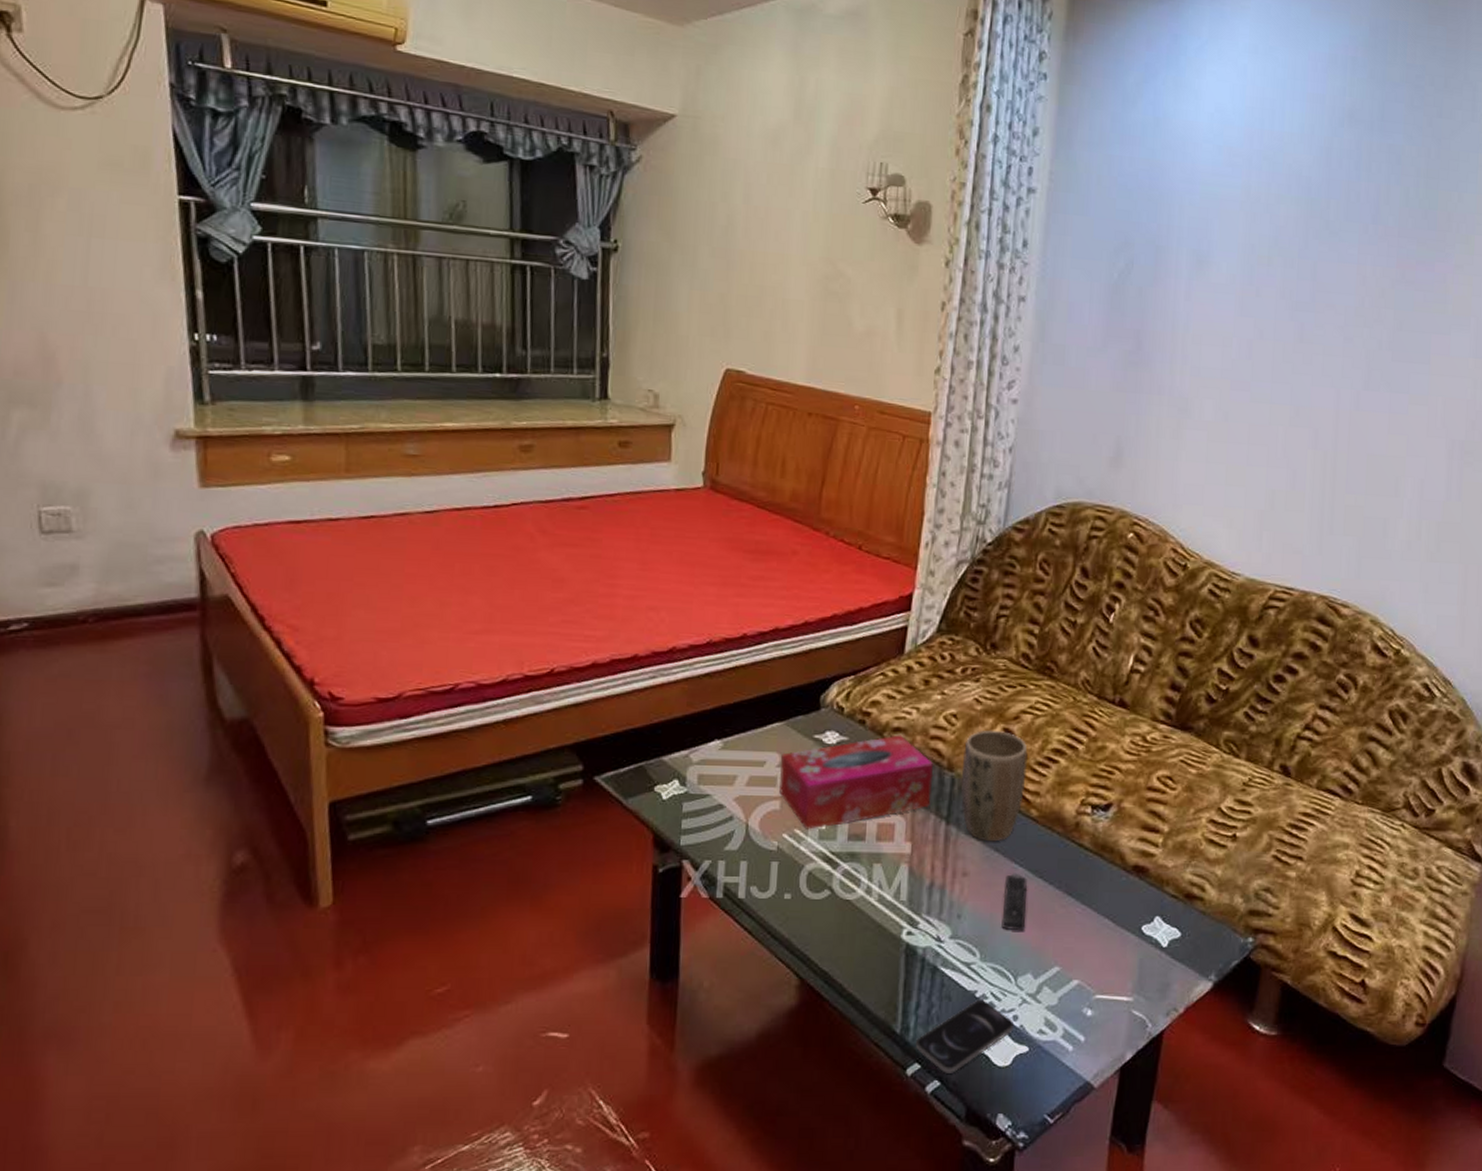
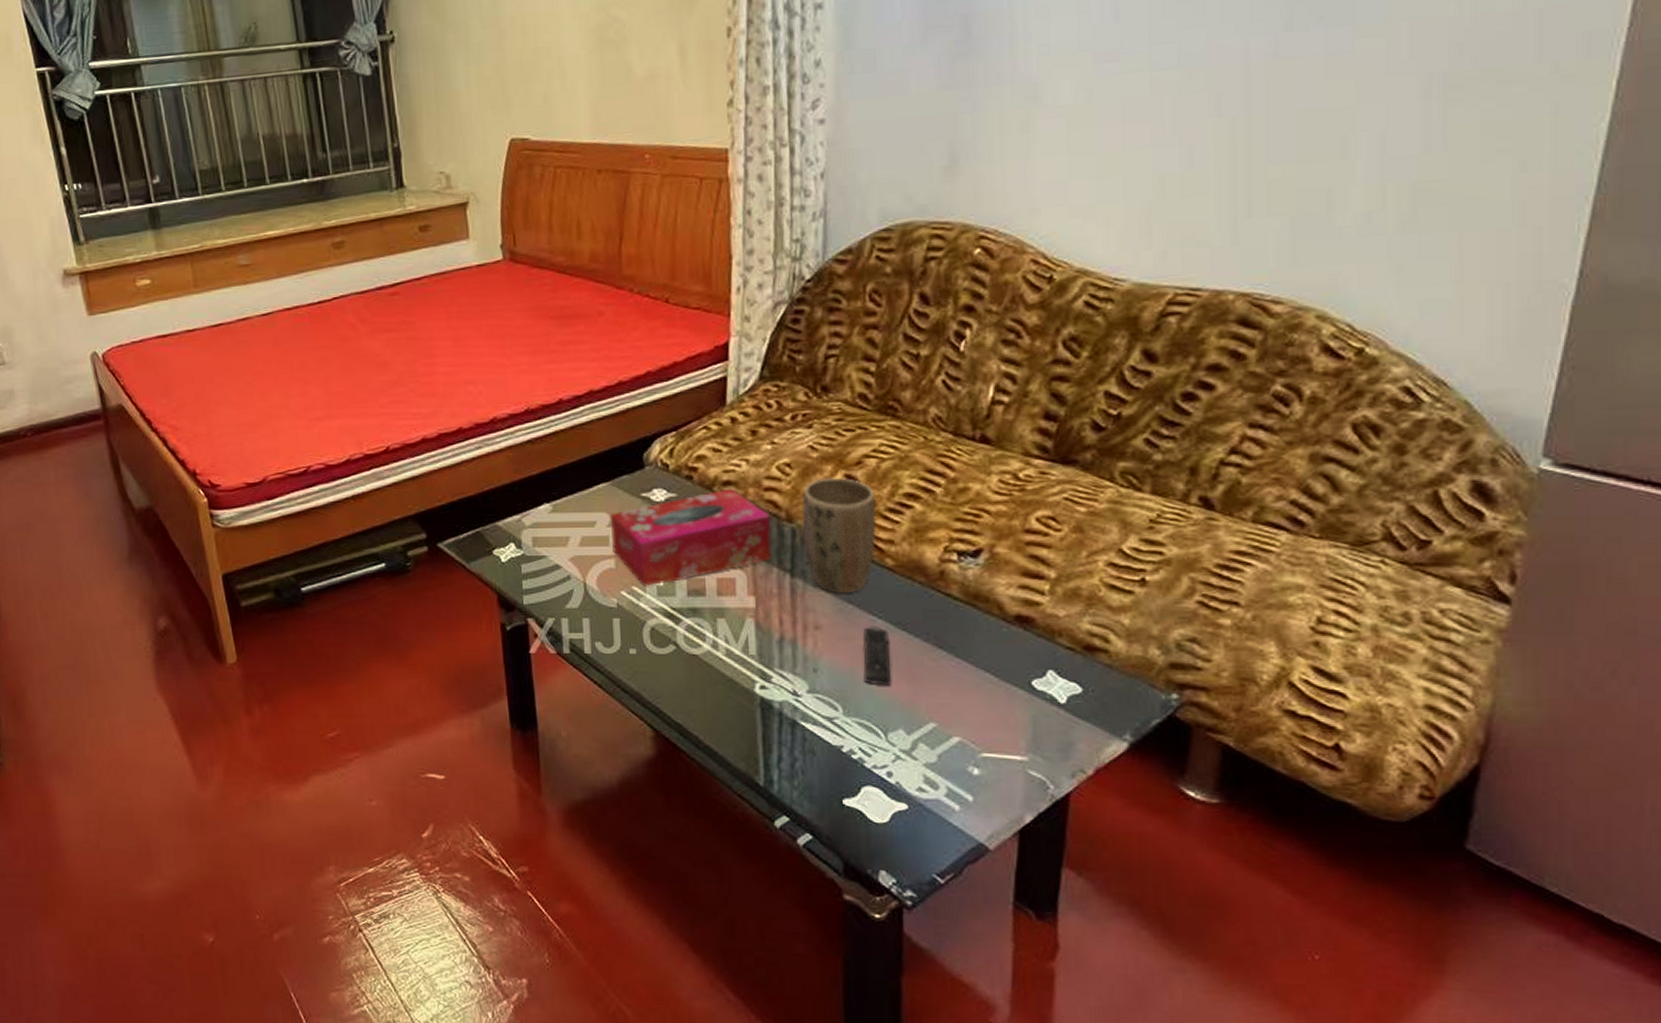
smartphone: present [916,999,1015,1073] -> none [782,754,889,828]

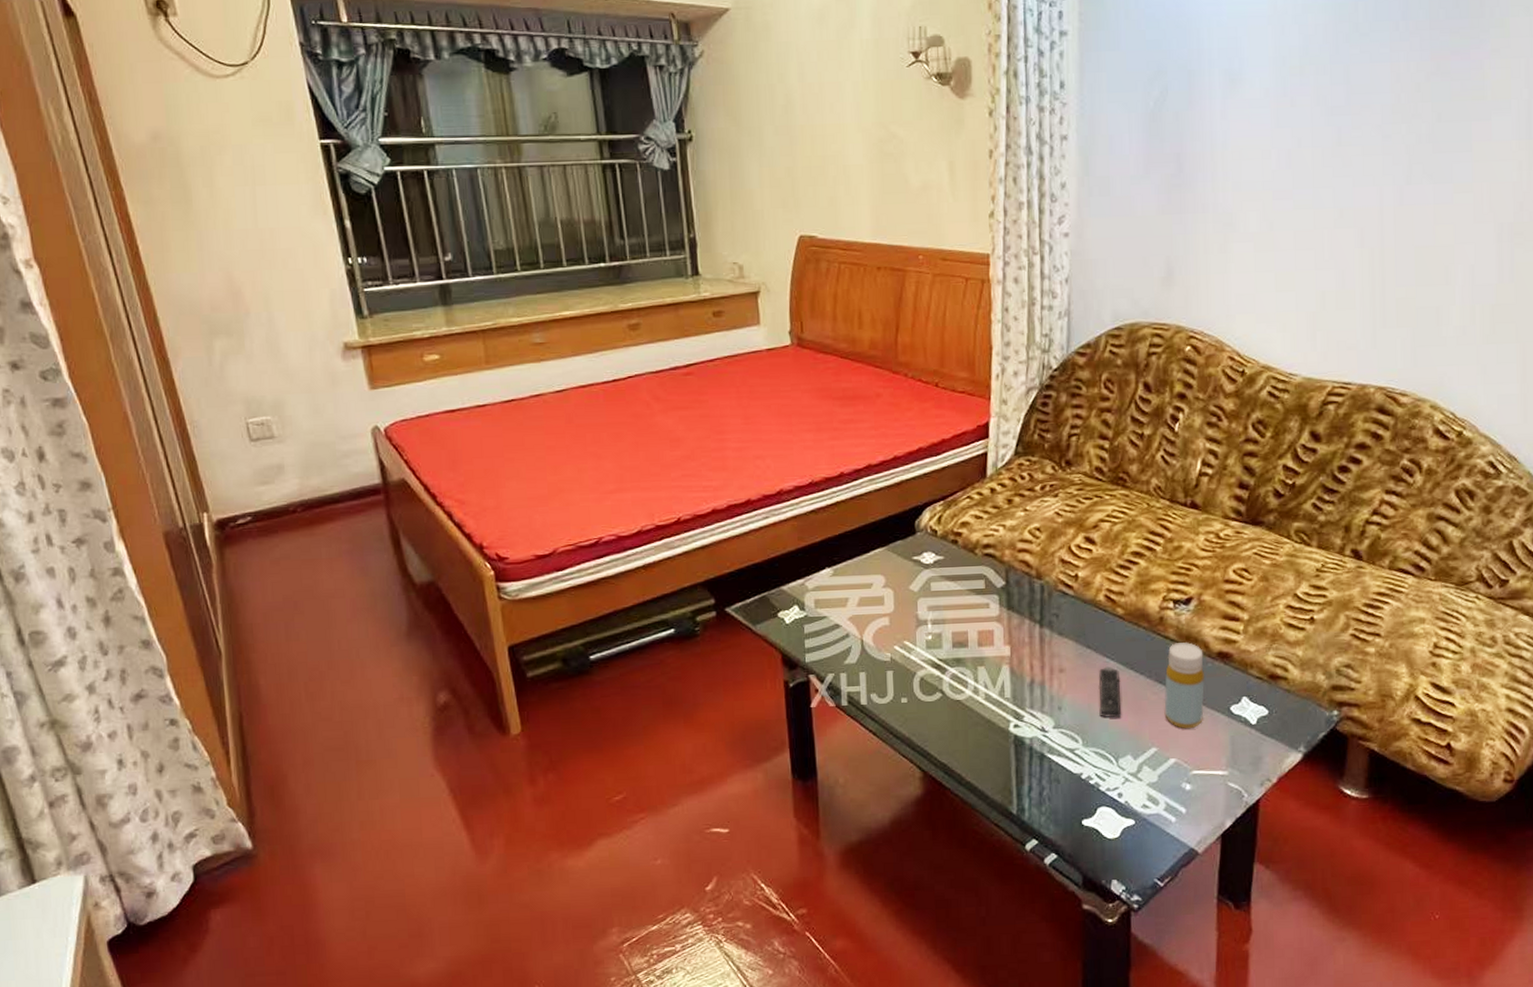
tissue box: present [611,488,772,586] -> none [886,550,1024,641]
plant pot: present [802,478,877,594] -> none [1049,540,1110,640]
bottle: none [945,602,999,704] -> present [1164,642,1206,730]

